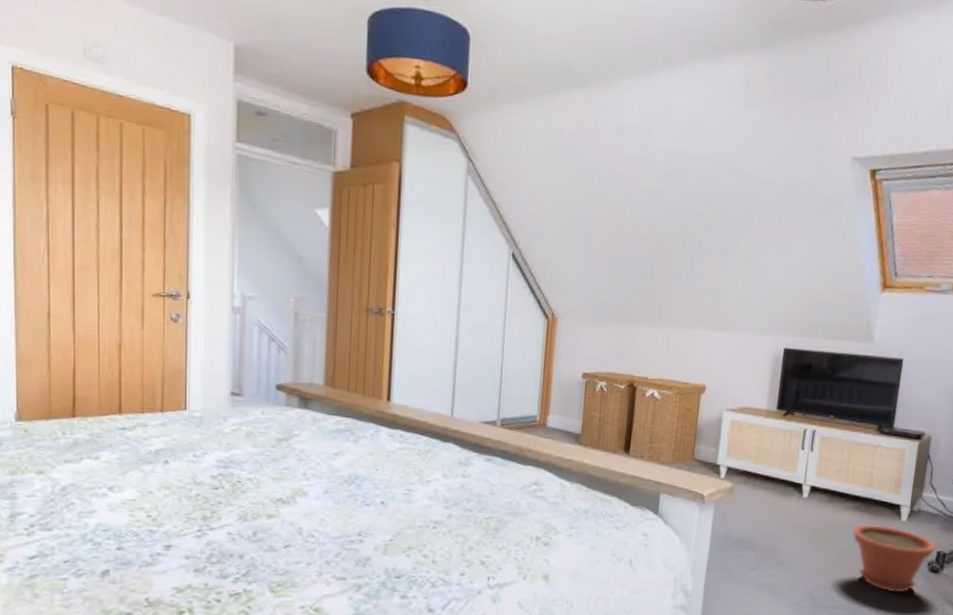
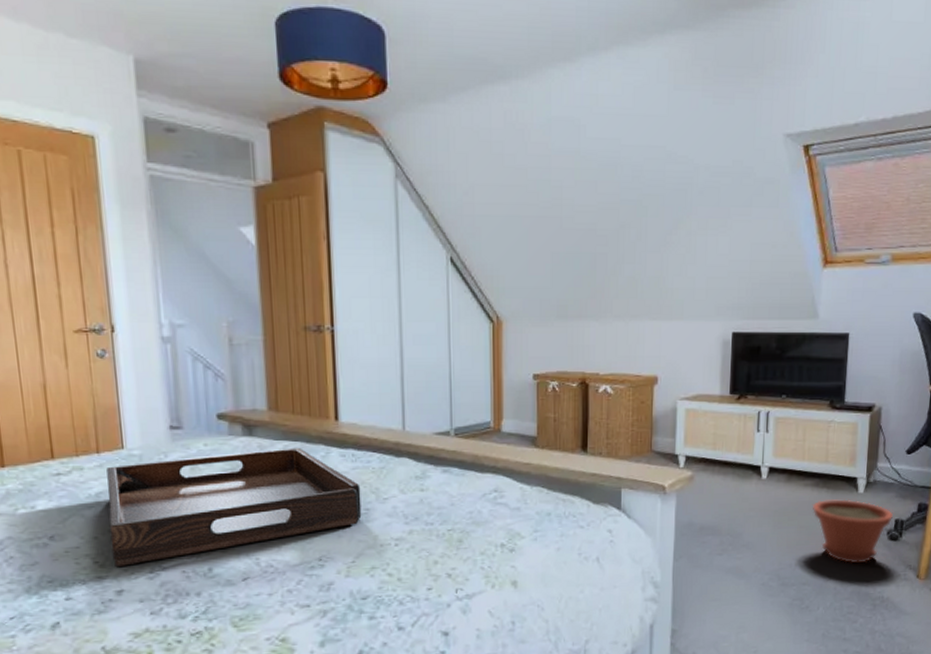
serving tray: none [165,423,405,523] -> present [106,447,362,567]

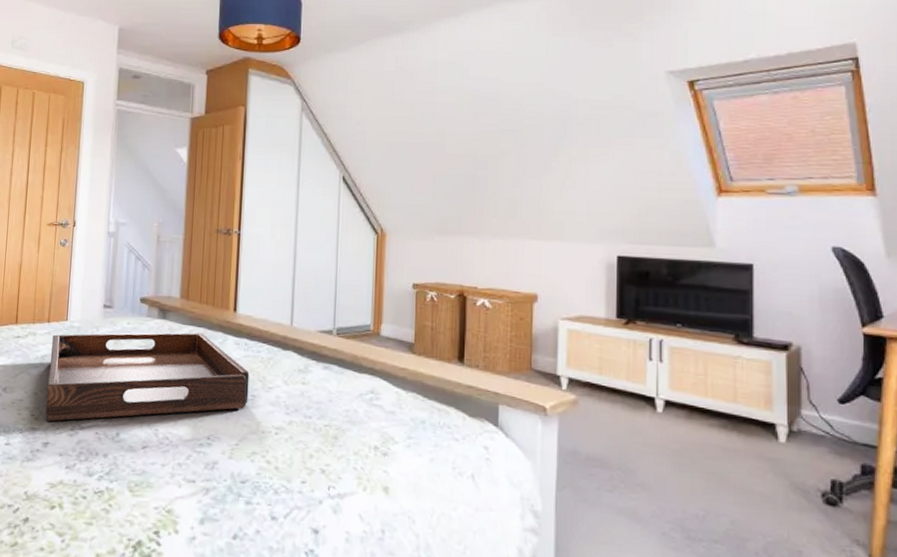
plant pot: present [812,499,894,564] -> none [720,444,829,529]

